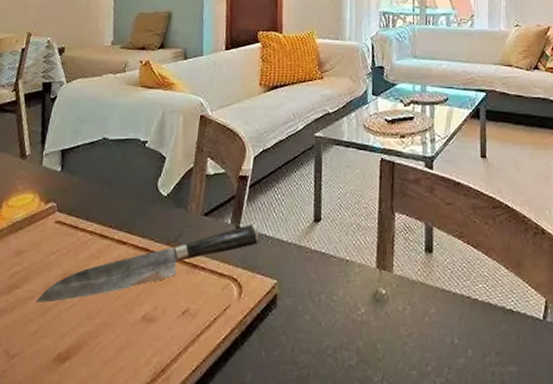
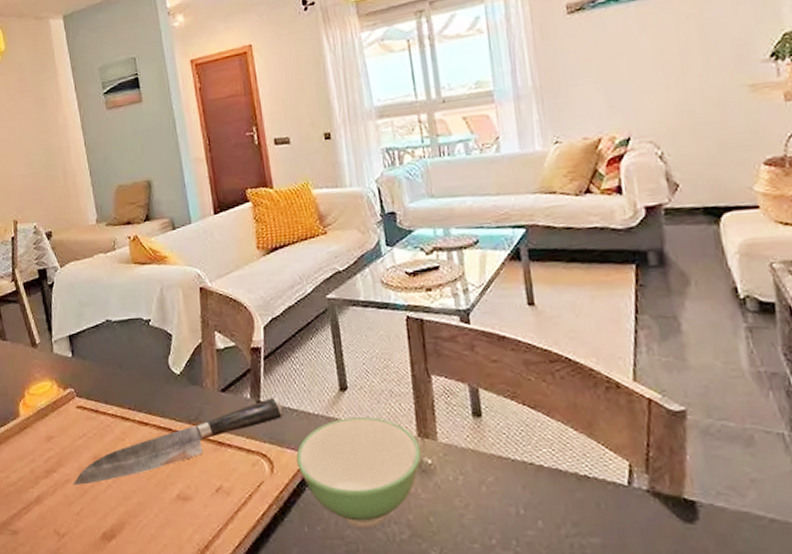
bowl: none [264,246,378,355] -> present [296,416,422,529]

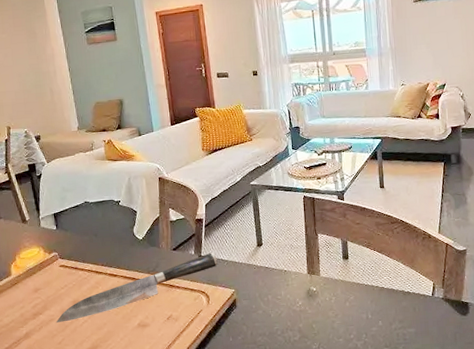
bowl: present [296,416,422,529] -> none [226,262,310,336]

